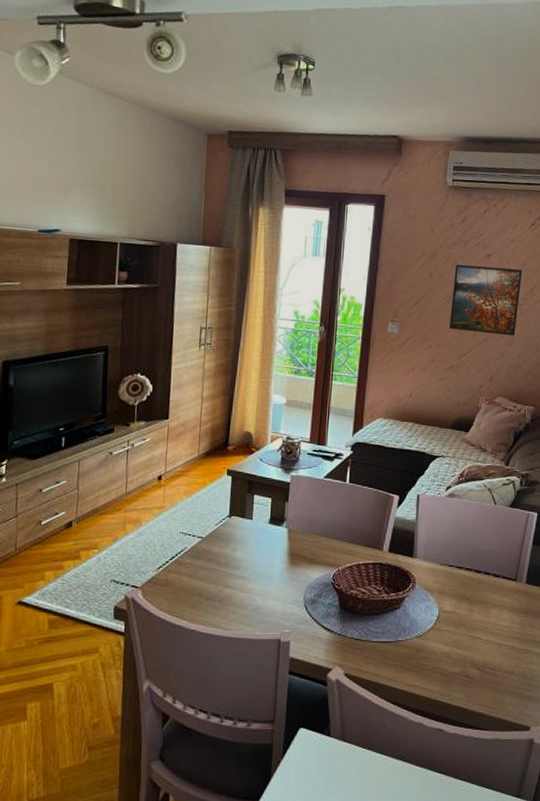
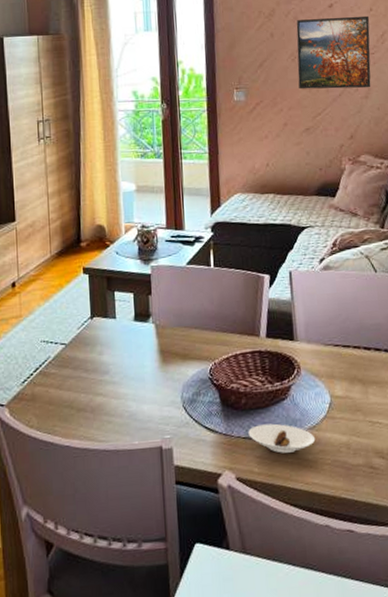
saucer: none [361,629,421,656] -> present [248,423,316,453]

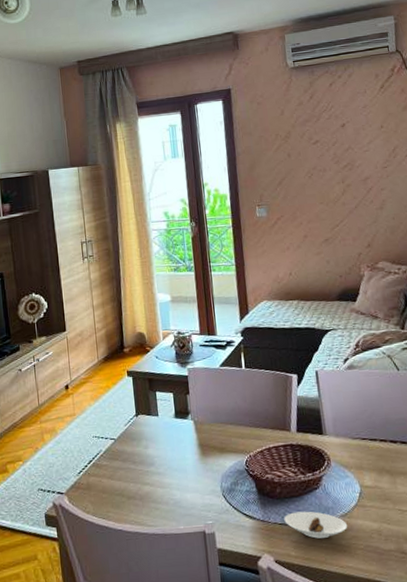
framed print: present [296,15,371,90] -> none [311,132,386,204]

